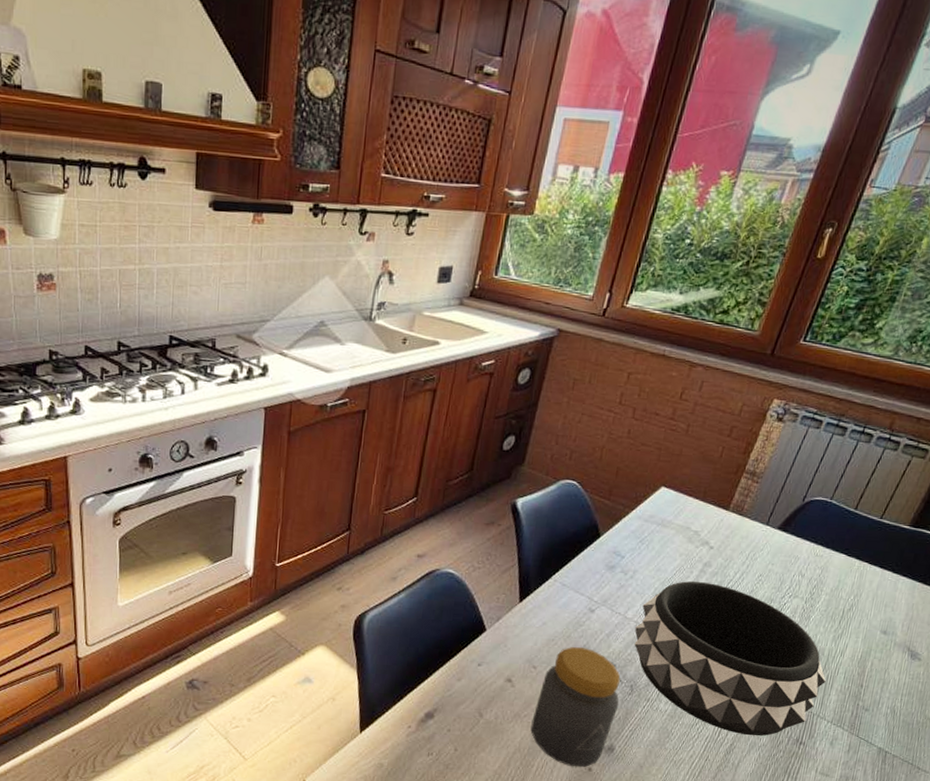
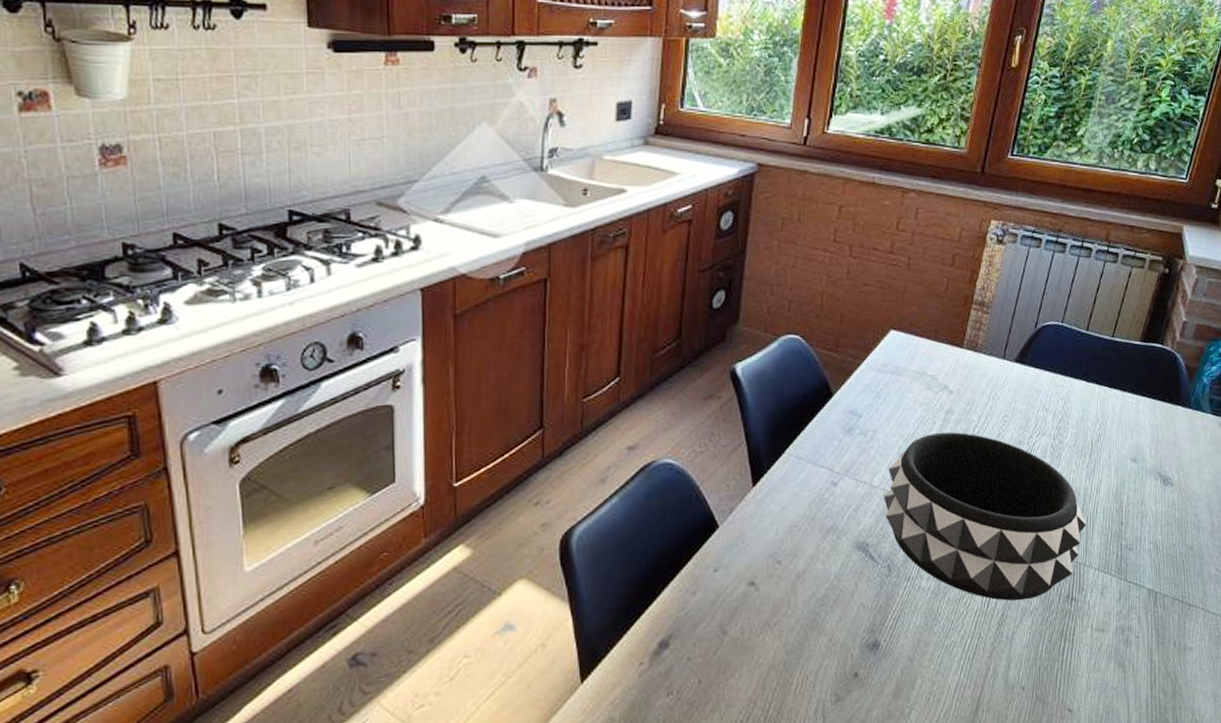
jar: present [530,647,620,767] -> none [784,529,878,676]

